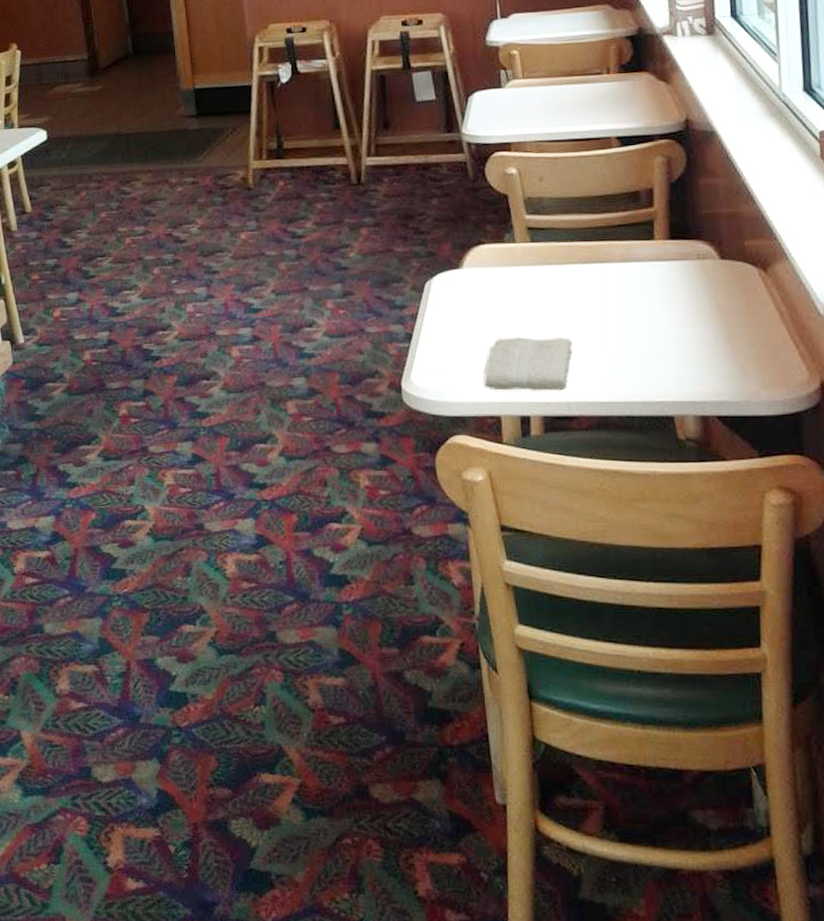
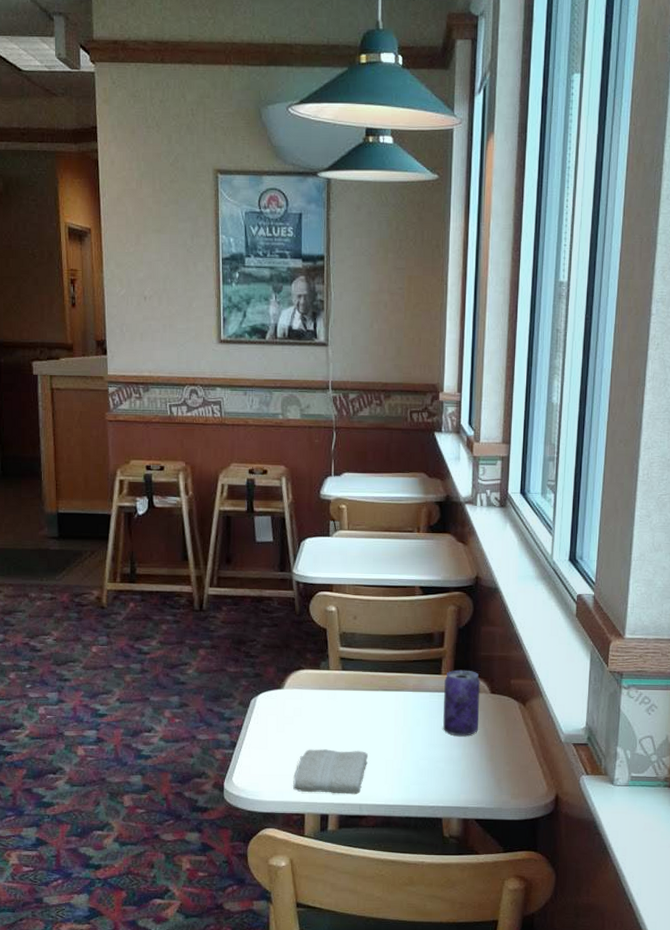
beverage can: none [658,232,709,314] -> present [443,669,481,736]

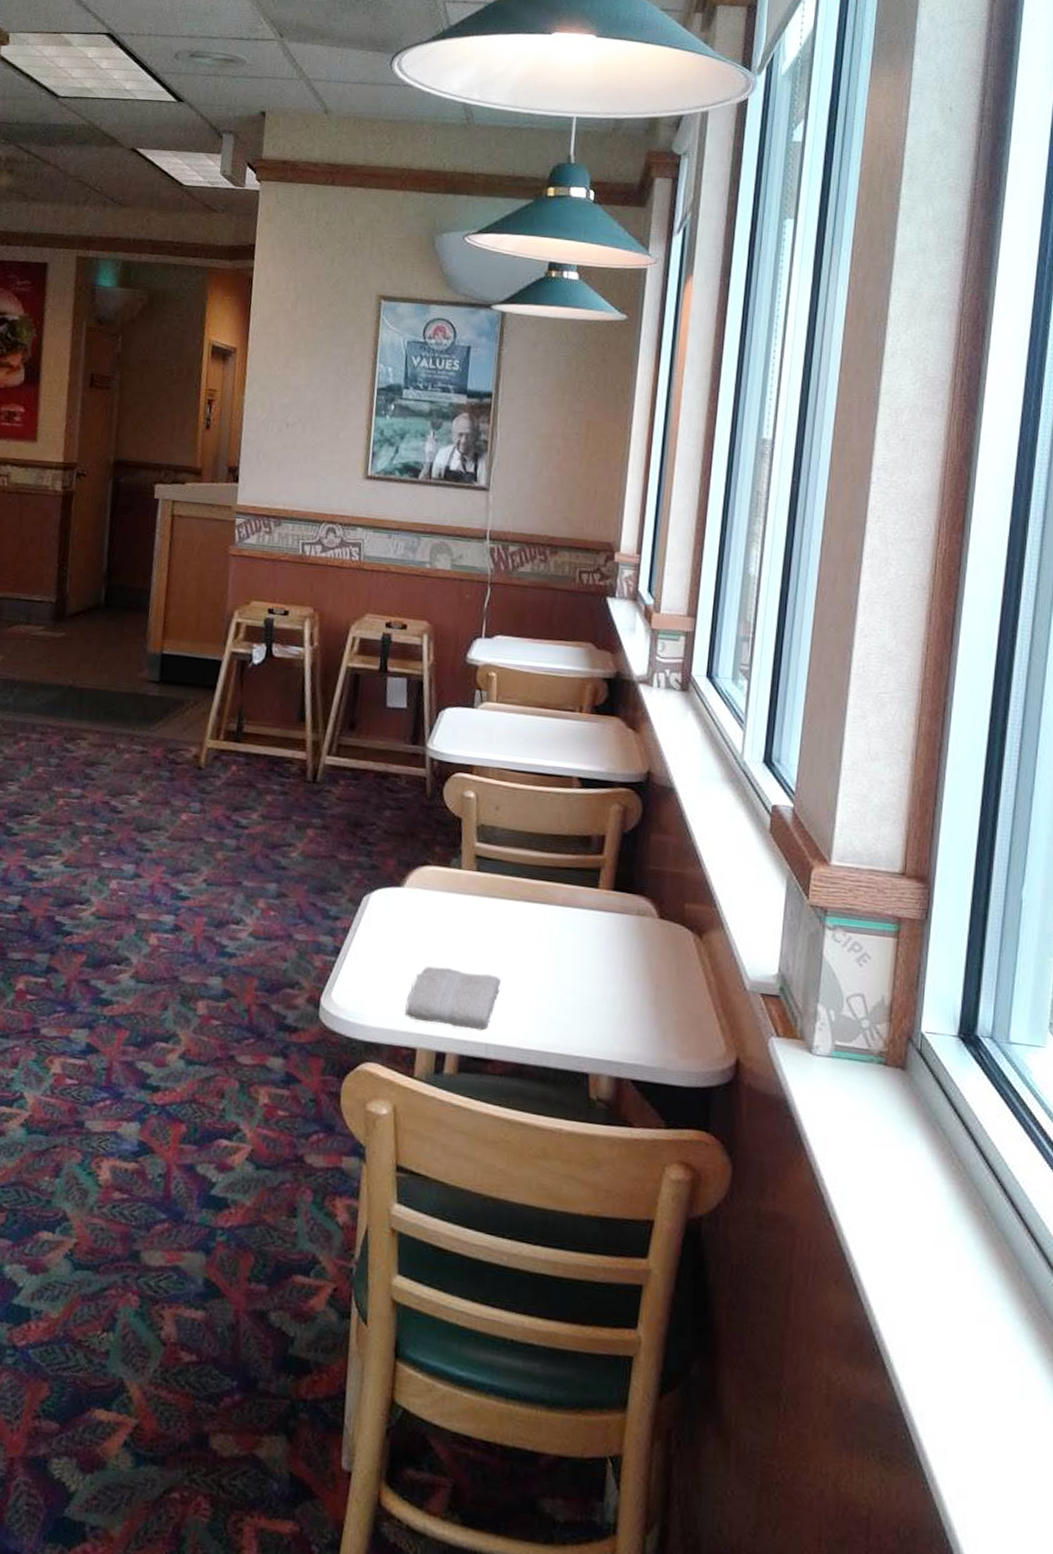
beverage can: present [443,669,481,736] -> none [597,884,647,970]

